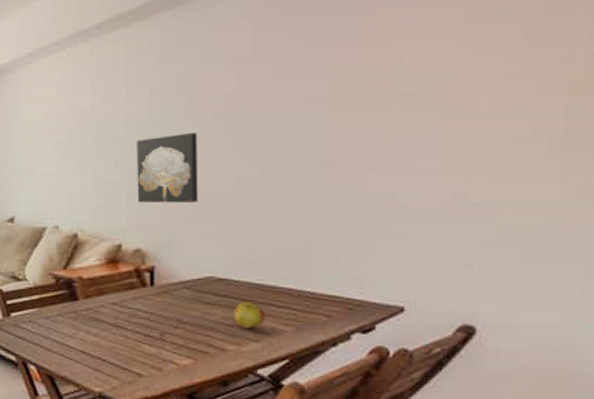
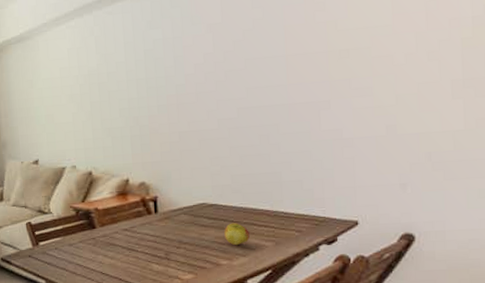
wall art: present [136,132,199,204] -> none [136,84,189,144]

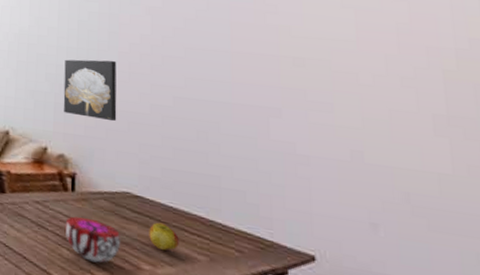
wall art: none [136,84,189,144] -> present [63,59,117,122]
decorative bowl: none [152,233,202,269] -> present [65,216,121,263]

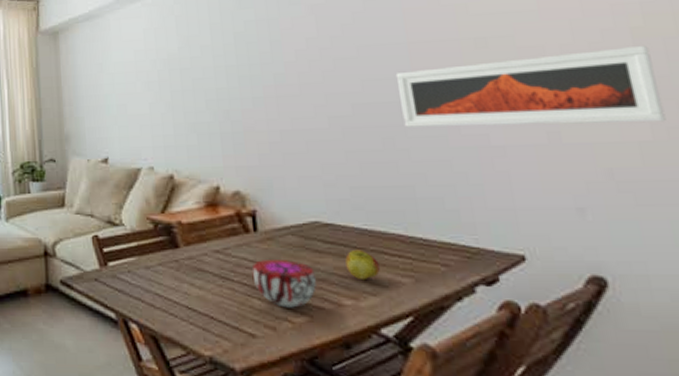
wall art: present [63,59,117,122] -> none [225,73,293,144]
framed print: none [216,76,468,160] -> present [395,46,666,127]

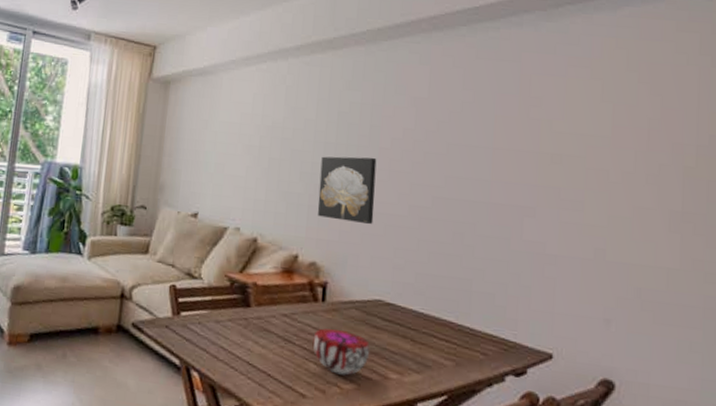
wall art: none [225,73,293,144] -> present [317,156,377,225]
apple: present [345,249,380,281] -> none [398,329,428,359]
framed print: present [395,46,666,127] -> none [475,174,695,254]

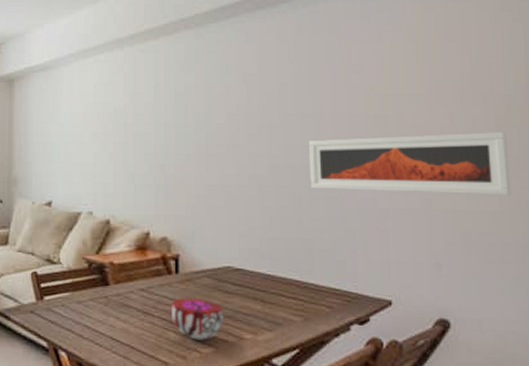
wall art: present [317,156,377,225] -> none [163,133,217,197]
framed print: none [475,174,695,254] -> present [308,132,511,196]

